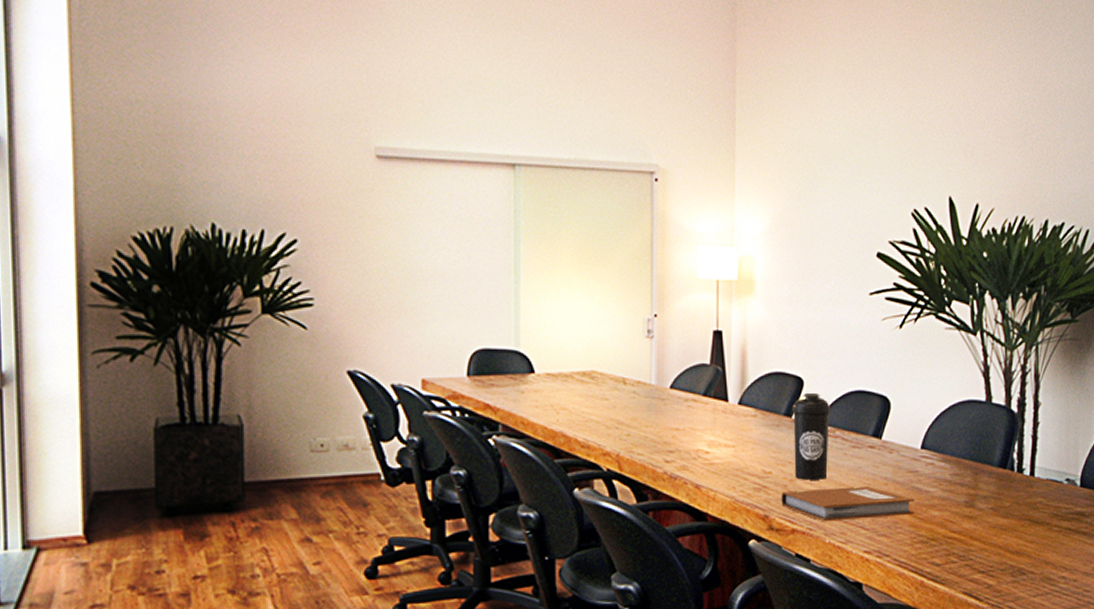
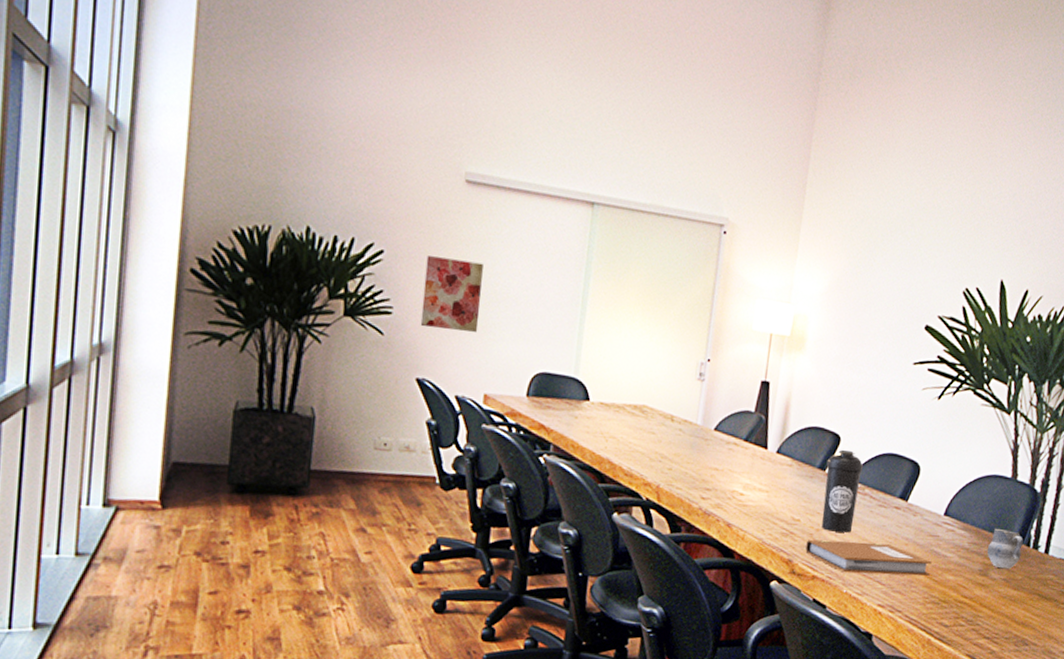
wall art: none [344,240,407,316] -> present [420,256,483,332]
cup: none [970,456,1006,498] -> present [987,529,1023,569]

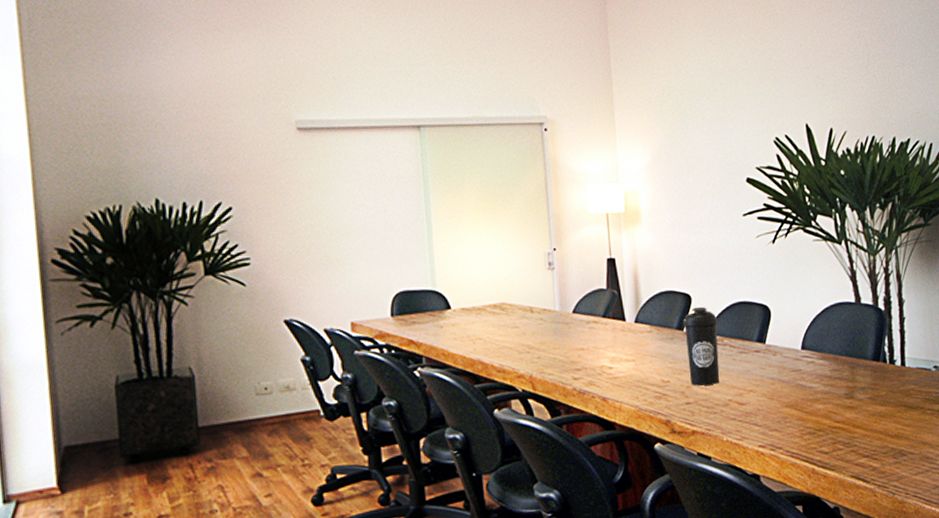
wall art: present [420,256,483,332] -> none [273,201,334,271]
notebook: present [805,539,932,577] -> none [680,387,801,422]
cup: present [987,529,1023,569] -> none [848,351,881,389]

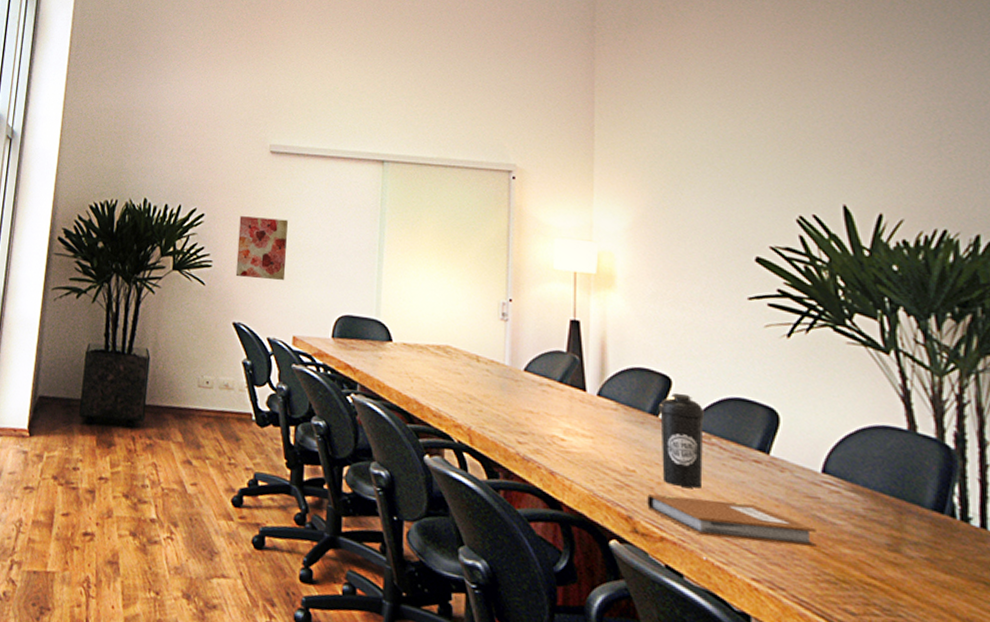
wall art: none [273,201,334,271] -> present [235,216,288,280]
notebook: none [680,387,801,422] -> present [647,493,817,548]

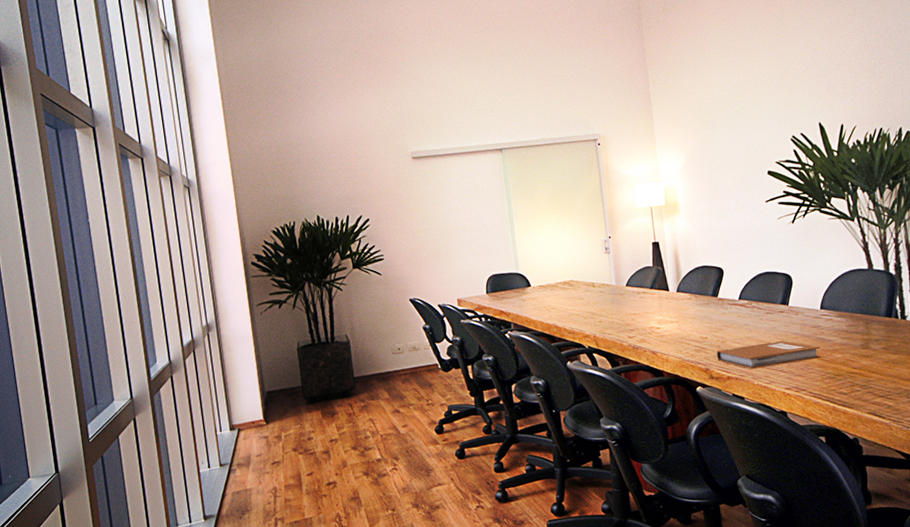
wall art: present [235,216,288,280] -> none [398,210,443,263]
water bottle: present [658,392,705,489] -> none [717,278,750,341]

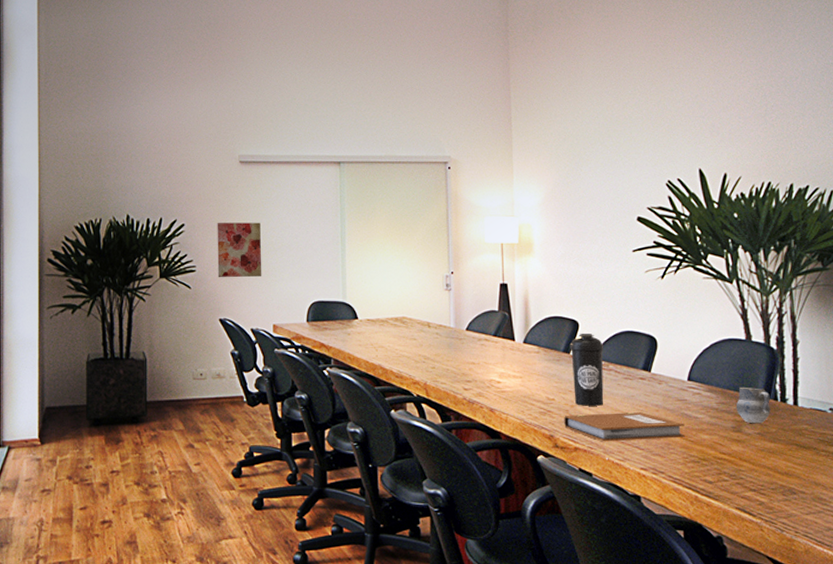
wall art: none [398,210,443,263] -> present [217,222,262,278]
water bottle: none [717,278,750,341] -> present [569,333,604,406]
cup: none [863,309,893,340] -> present [735,388,771,424]

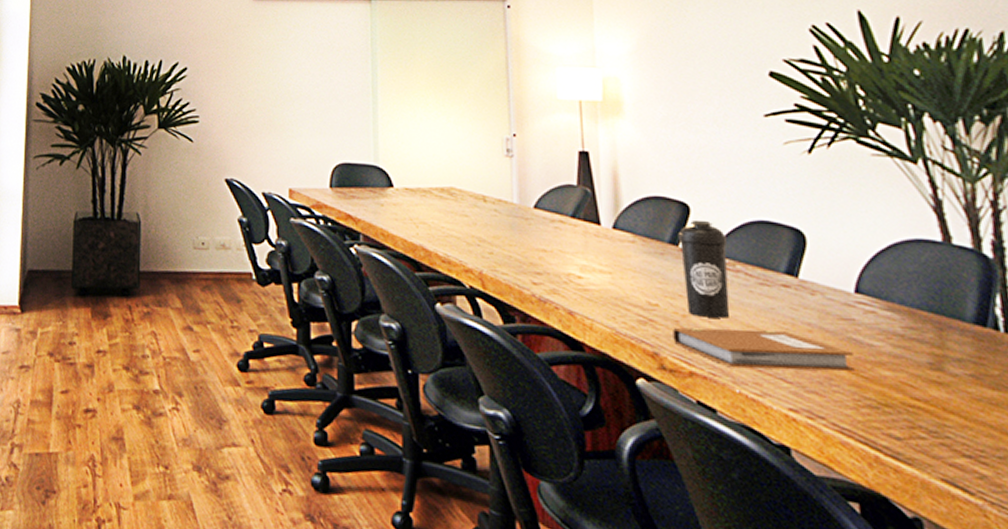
wall art: present [217,222,262,278] -> none [224,67,277,132]
cup: present [735,388,771,424] -> none [932,308,990,362]

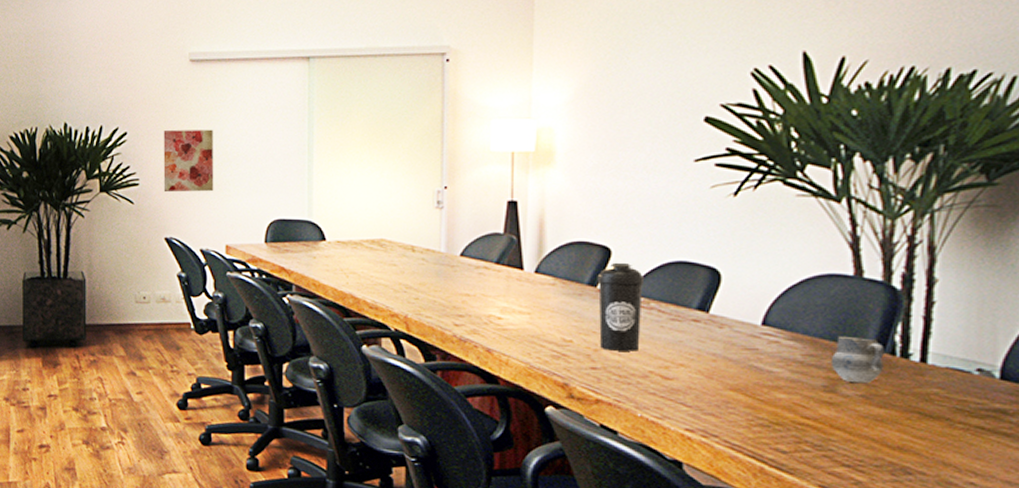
wall art: none [224,67,277,132] -> present [163,129,214,193]
notebook: present [673,327,855,372] -> none [583,360,752,396]
cup: none [932,308,990,362] -> present [830,337,884,384]

